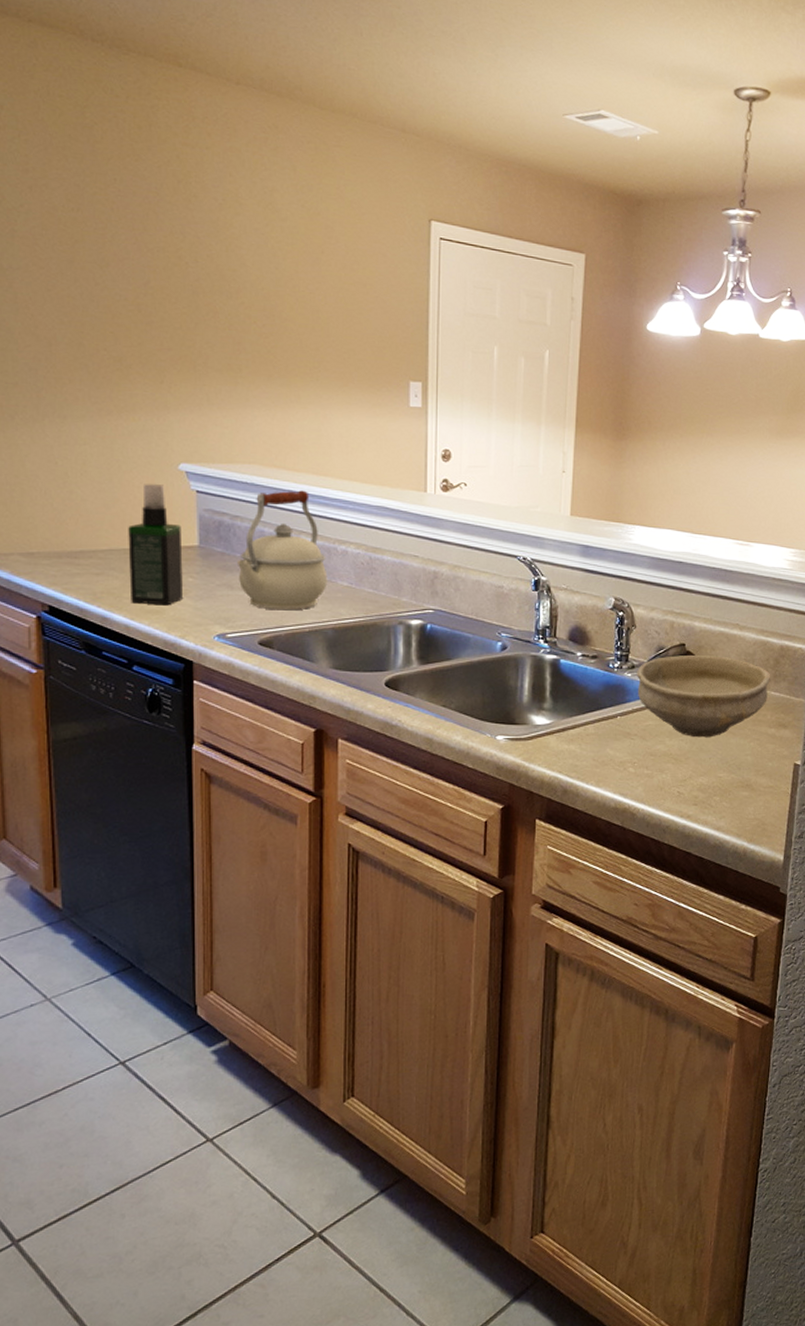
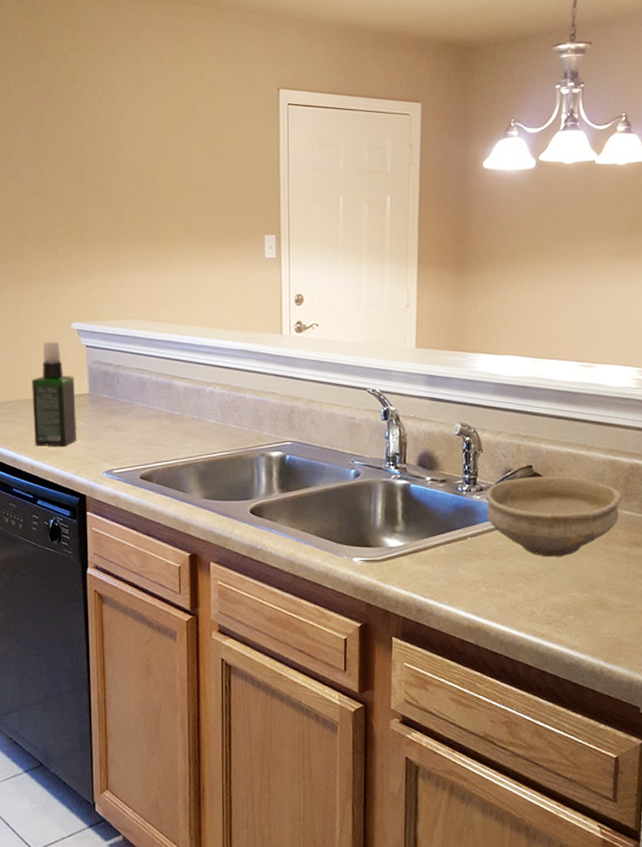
kettle: present [236,490,328,611] -> none [120,339,198,448]

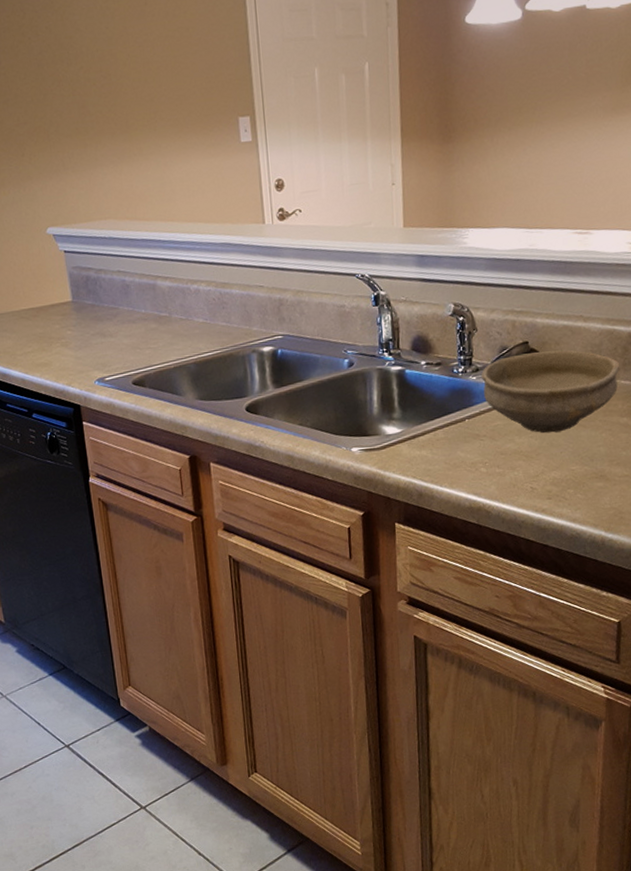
spray bottle: present [32,342,78,447] -> none [13,249,66,359]

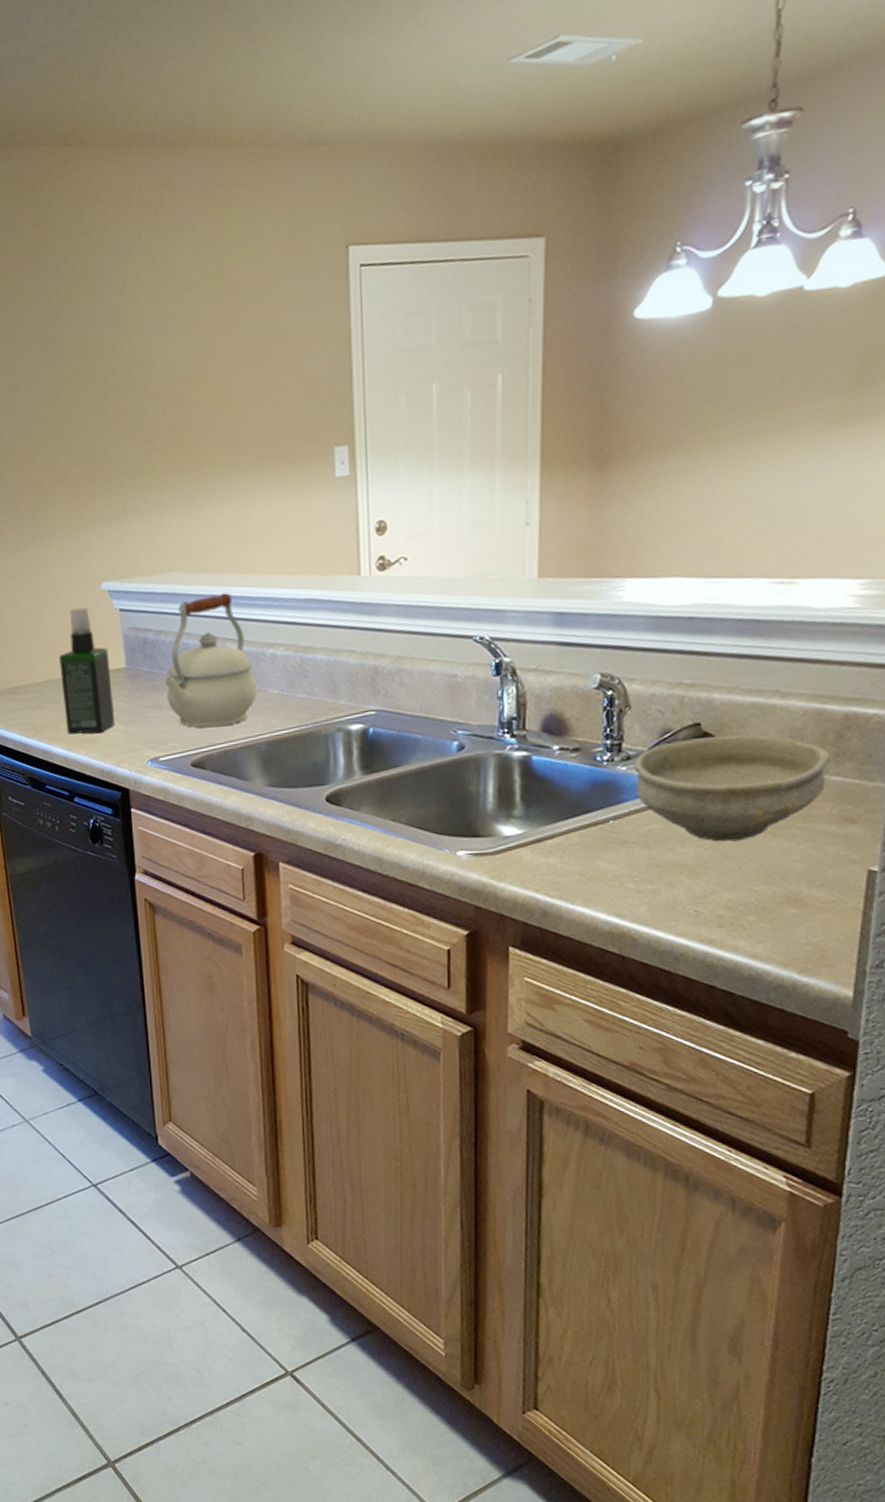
spray bottle: none [13,249,66,359] -> present [59,608,116,734]
kettle: none [105,237,185,352] -> present [163,593,257,728]

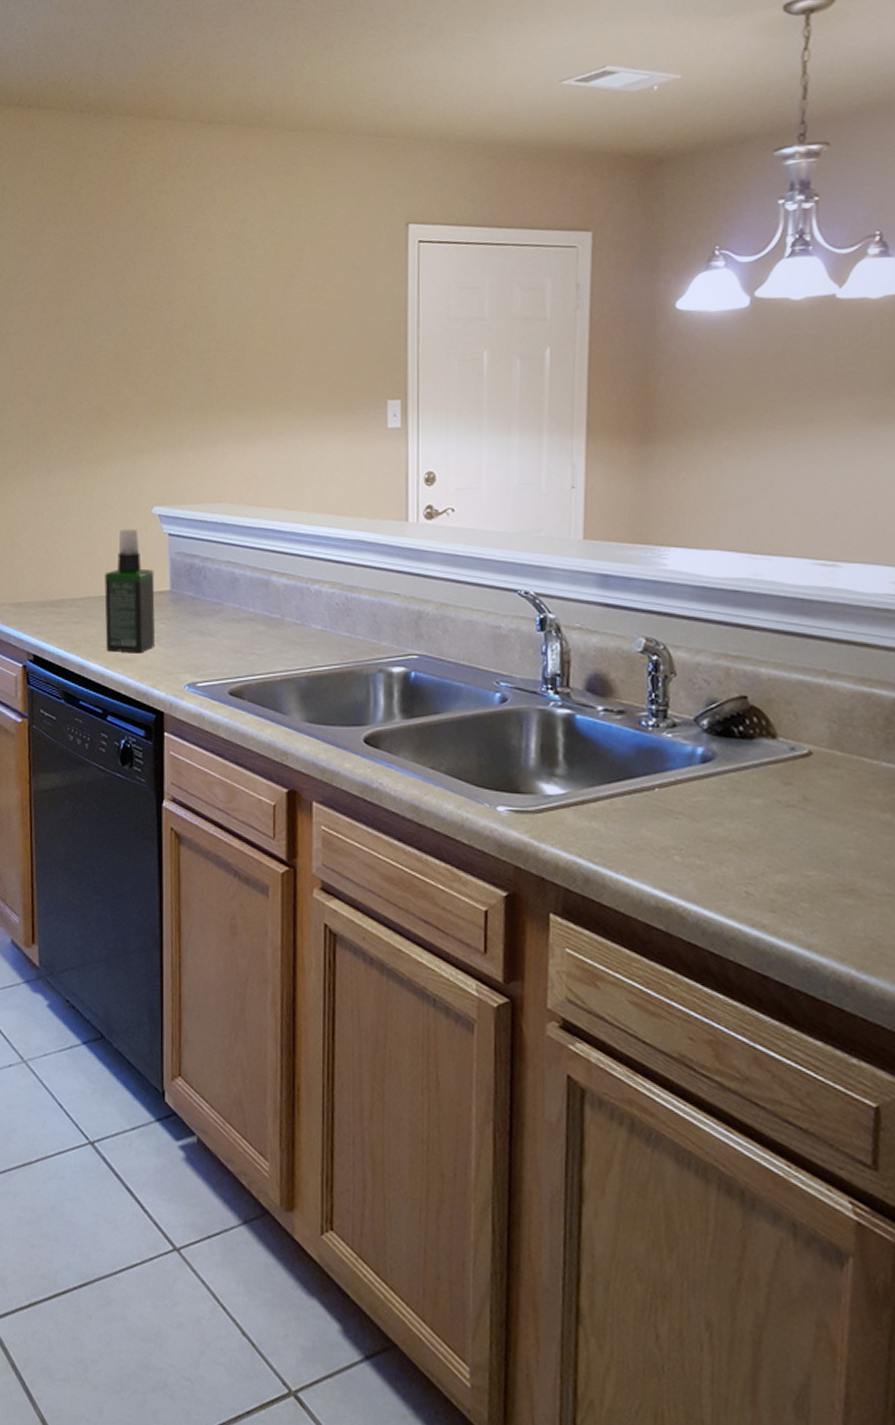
kettle: present [163,593,257,728] -> none [207,527,300,658]
bowl: present [634,734,830,842] -> none [680,711,881,822]

